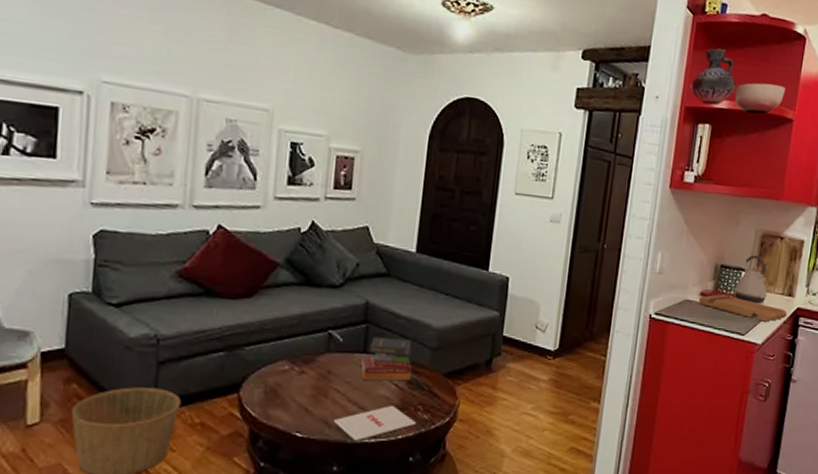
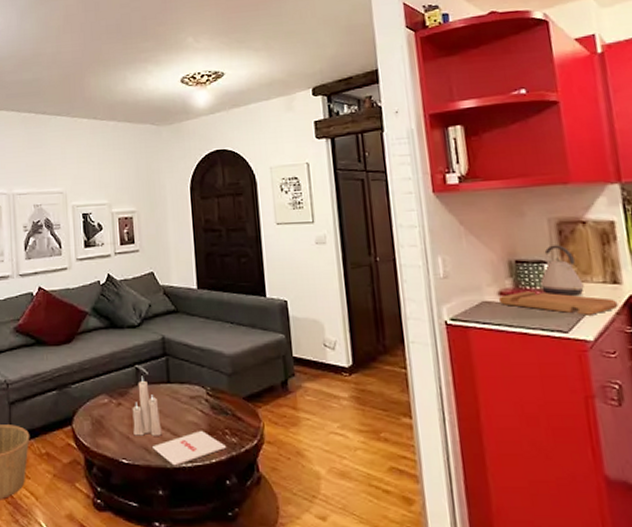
candle: none [314,342,349,409] -> present [132,376,162,436]
books: present [360,337,413,381] -> none [166,367,214,407]
ceramic jug: present [690,48,736,106] -> none [429,54,480,108]
bowl: present [734,83,786,115] -> none [479,72,541,106]

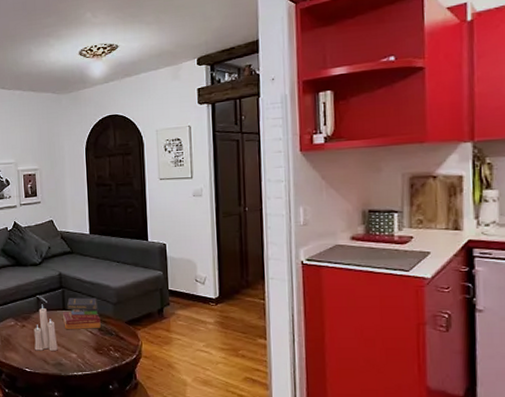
magazine: present [151,430,226,466] -> none [49,347,110,374]
books: none [166,367,214,407] -> present [62,297,101,329]
cutting board: present [498,290,618,315] -> none [350,236,457,257]
kettle: present [540,245,584,297] -> none [389,196,428,241]

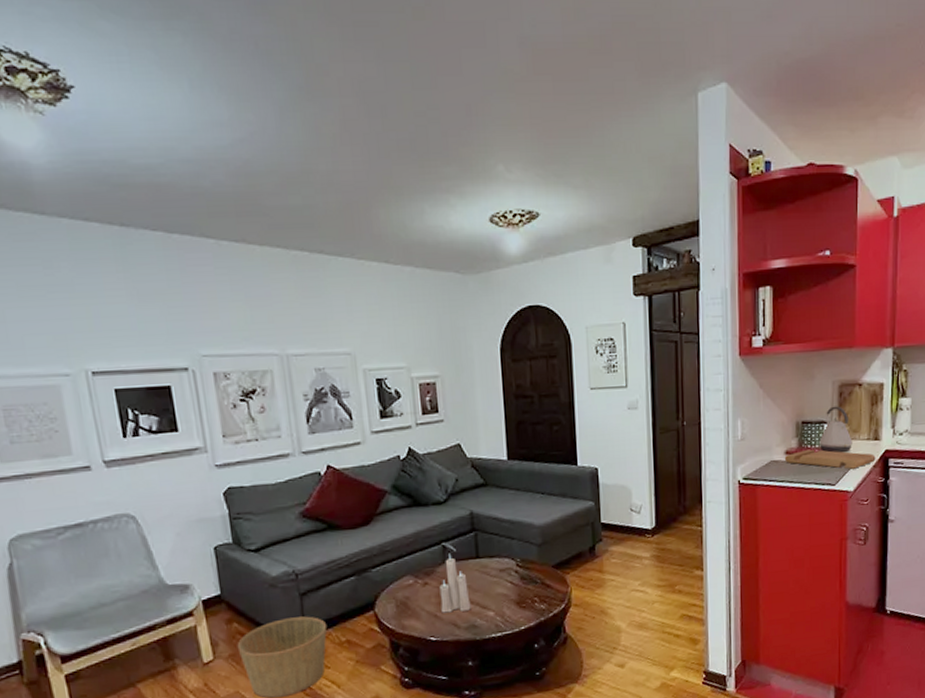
books: present [62,297,101,329] -> none [475,539,523,582]
cutting board: none [350,236,457,257] -> present [784,449,876,469]
kettle: none [389,196,428,241] -> present [820,406,852,454]

